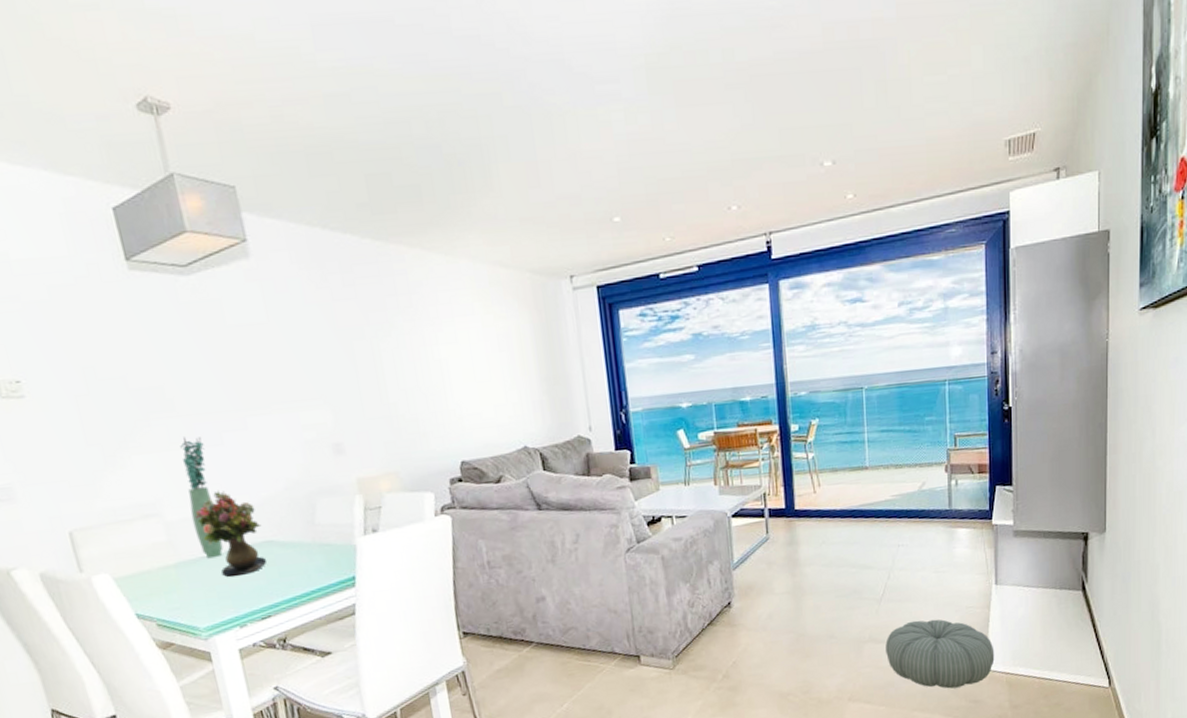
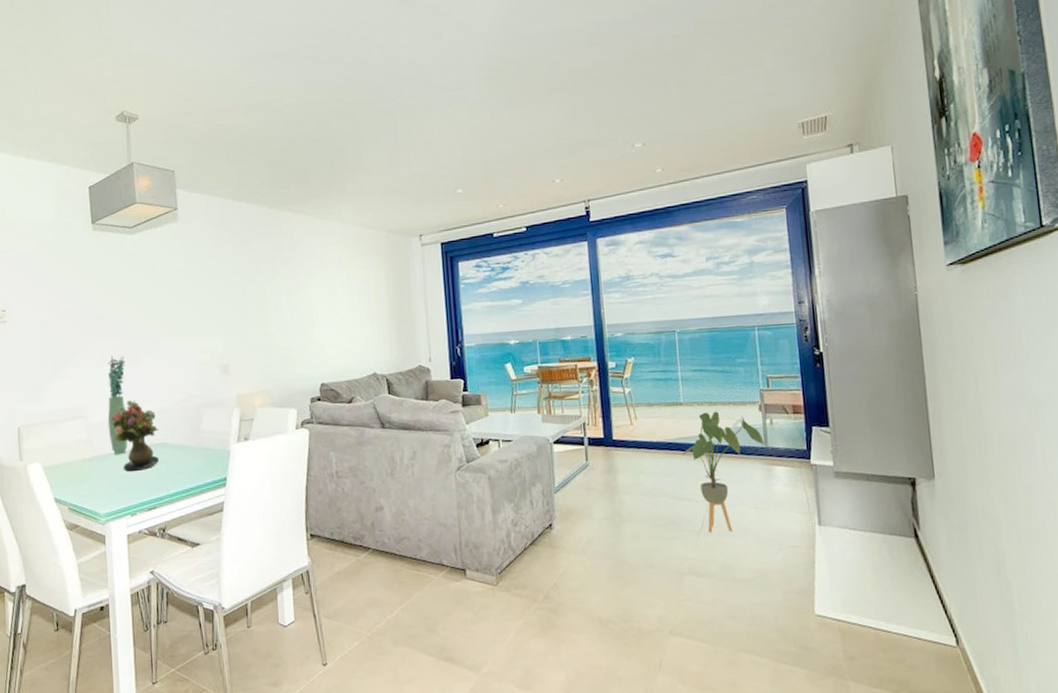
house plant: none [866,474,949,600] -> present [682,411,765,533]
pouf: present [885,619,995,689] -> none [706,556,824,631]

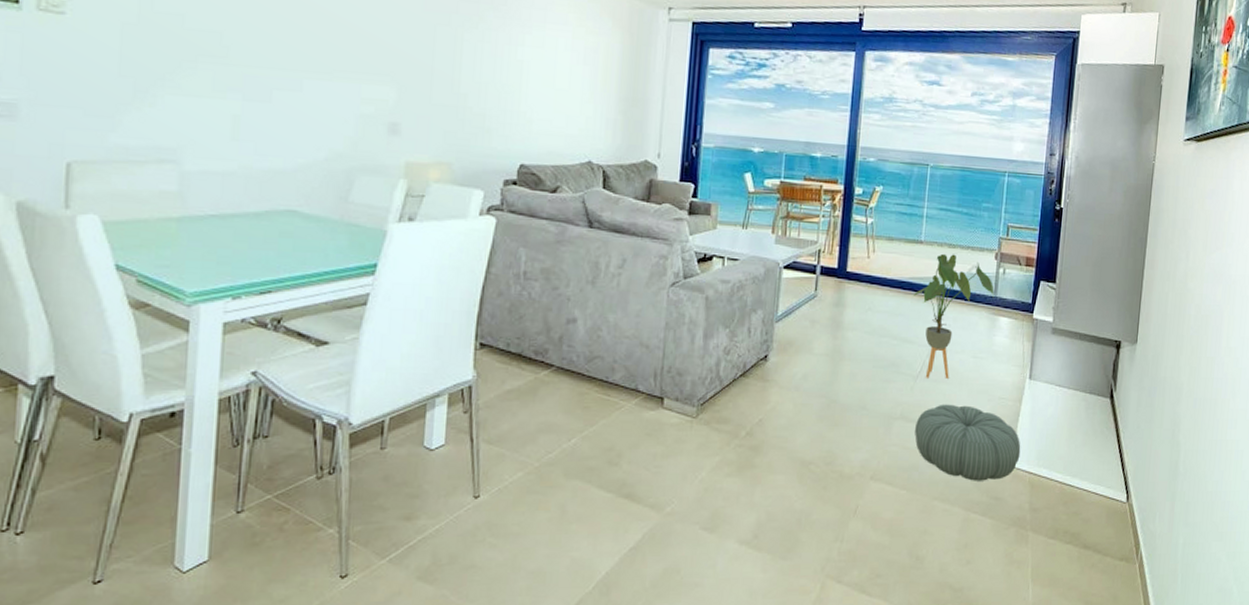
vase: present [107,356,128,455] -> none [211,87,250,219]
bouquet: present [111,399,160,472] -> none [218,147,289,243]
pouf: none [706,556,824,631] -> present [915,404,1021,481]

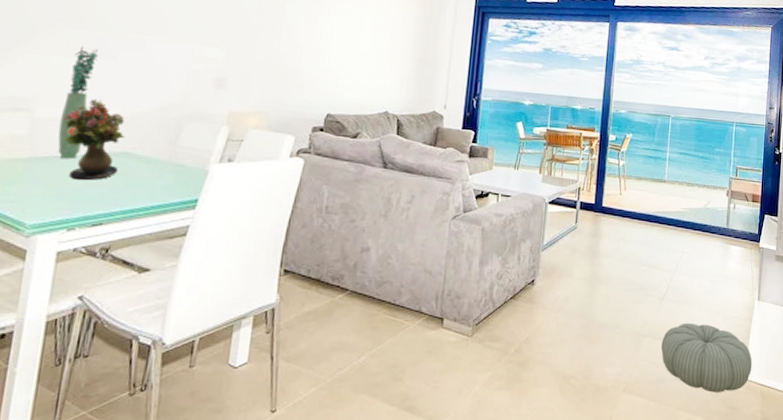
vase: none [211,87,250,219] -> present [57,46,98,160]
bouquet: none [218,147,289,243] -> present [63,98,125,181]
house plant: present [914,253,994,379] -> none [659,191,727,300]

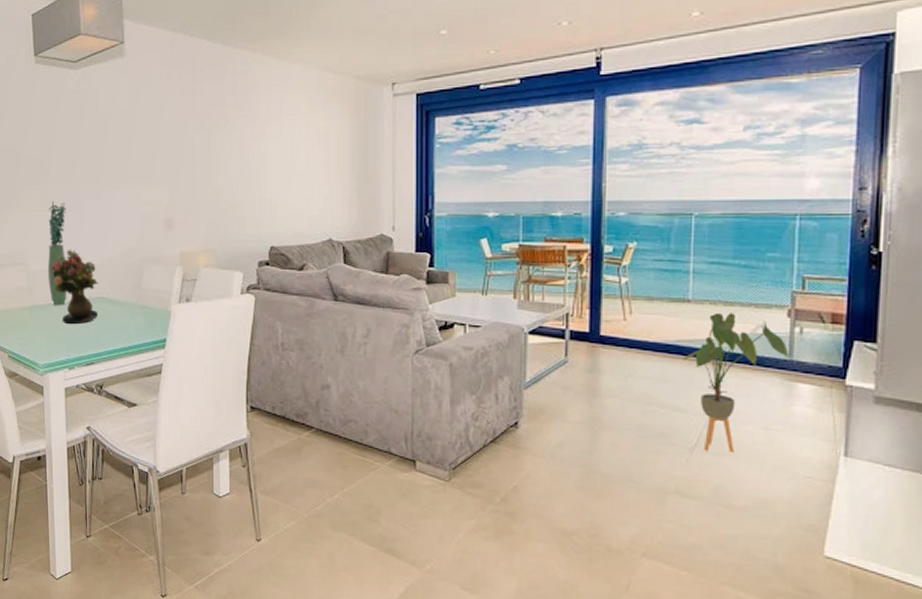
house plant: none [659,191,727,300] -> present [683,312,789,452]
pouf: present [661,323,753,393] -> none [694,480,837,570]

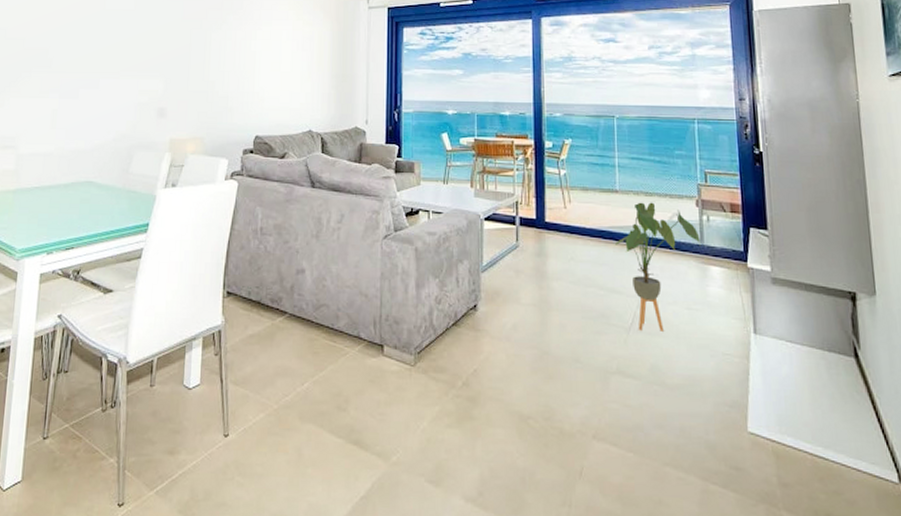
vase: present [47,201,67,306] -> none [36,88,64,190]
bouquet: present [51,249,99,325] -> none [41,133,88,209]

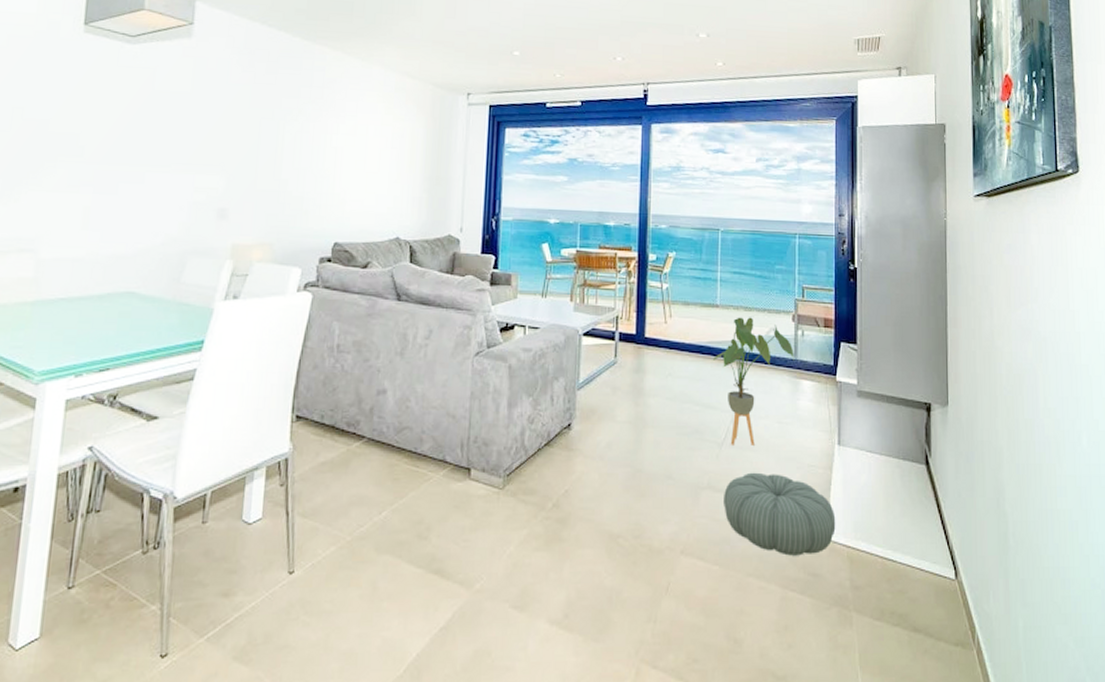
pouf: none [634,358,757,447] -> present [724,472,836,556]

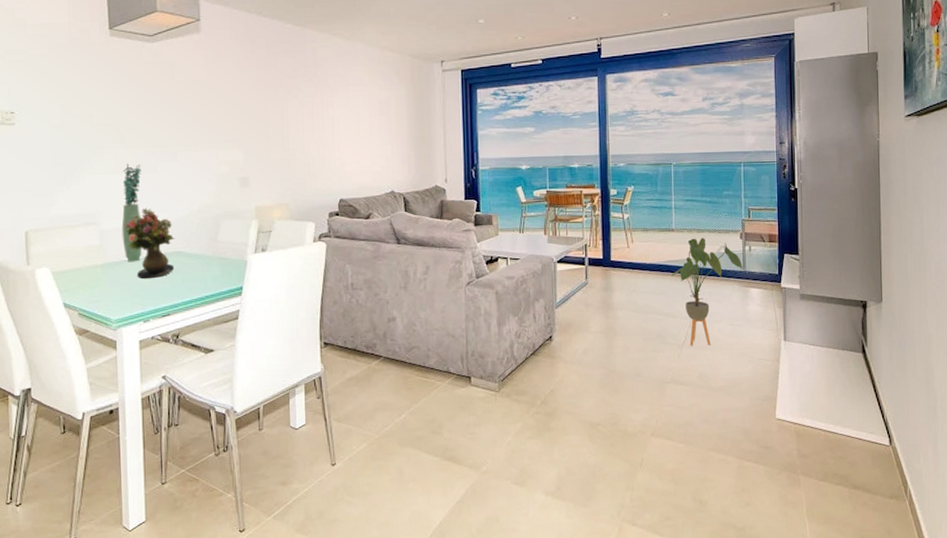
vase: none [62,182,99,301] -> present [121,164,142,262]
bouquet: none [68,236,129,324] -> present [125,207,175,279]
pouf: present [724,472,836,556] -> none [686,367,784,433]

